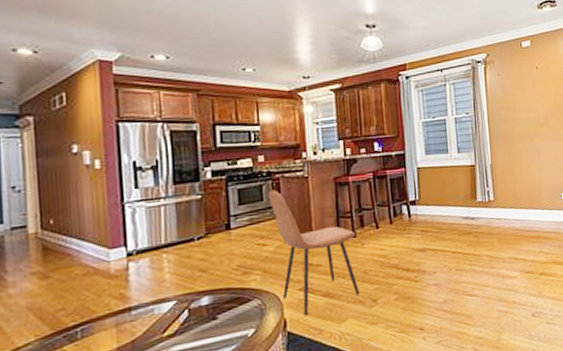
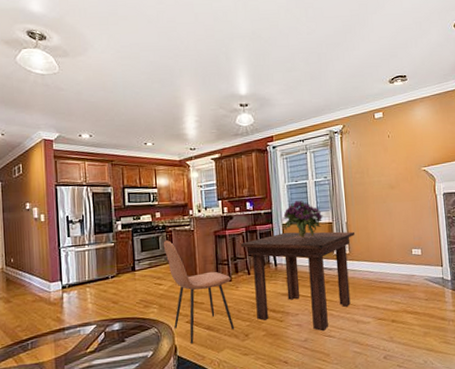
dining table: none [366,175,500,290] -> present [240,231,355,332]
bouquet: none [418,140,465,184] -> present [283,200,323,239]

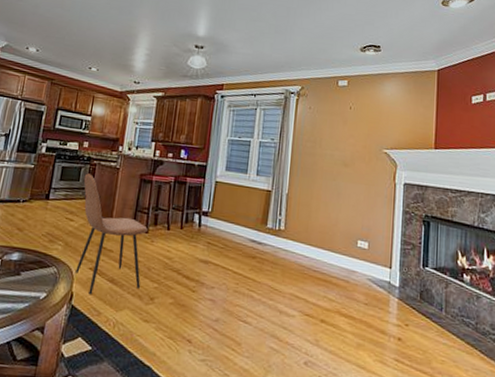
dining table: present [240,231,355,332] -> none [165,190,294,315]
bouquet: present [283,200,323,239] -> none [216,158,262,203]

